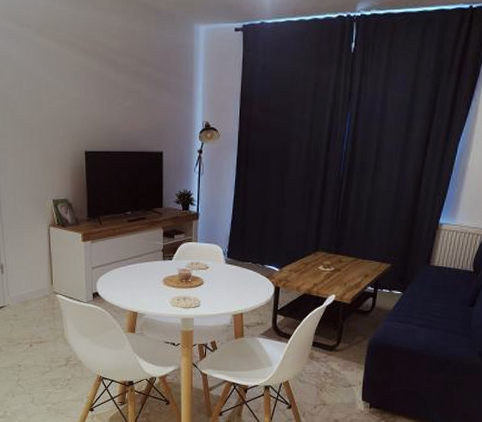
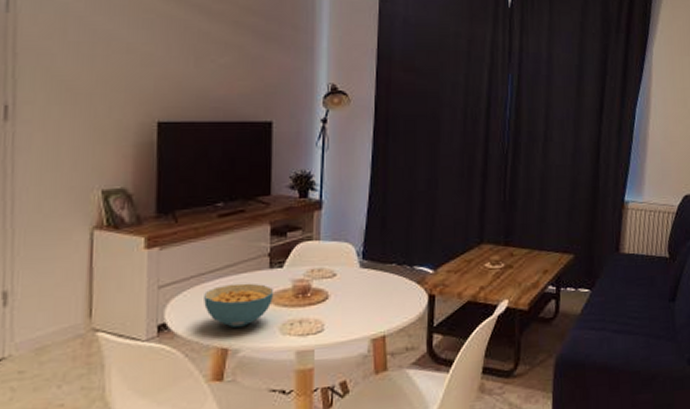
cereal bowl: none [121,269,166,299] -> present [204,283,274,327]

